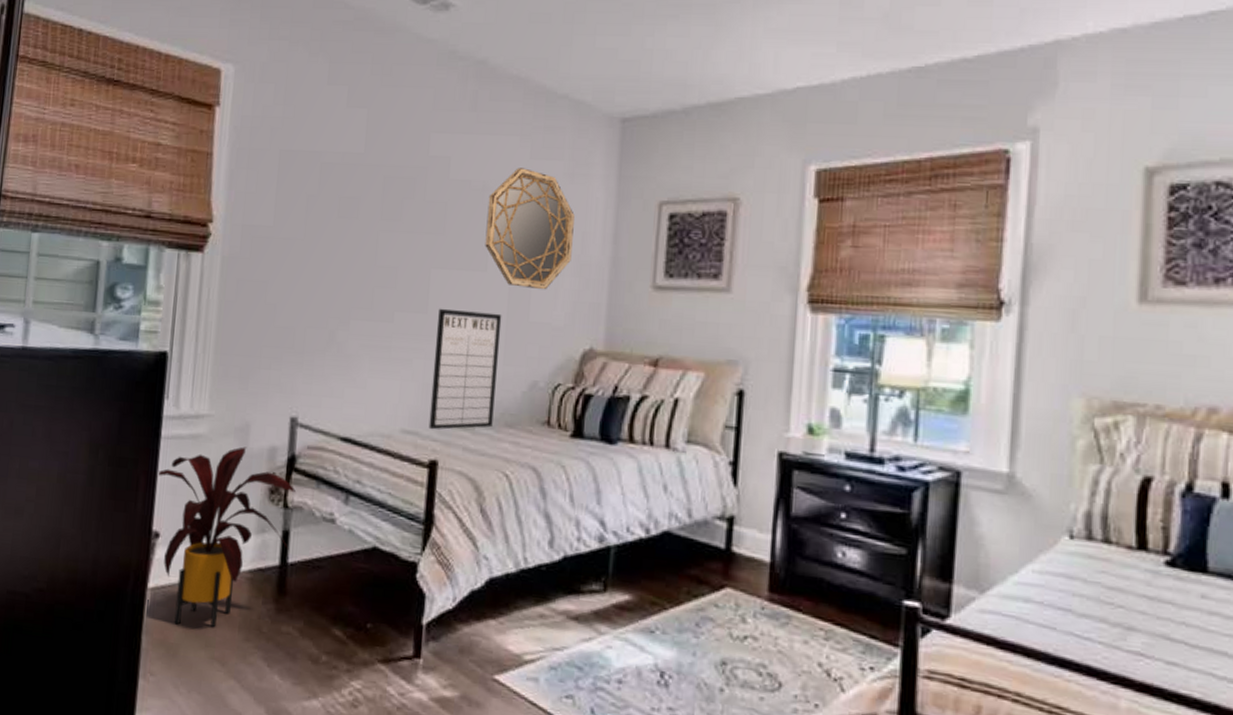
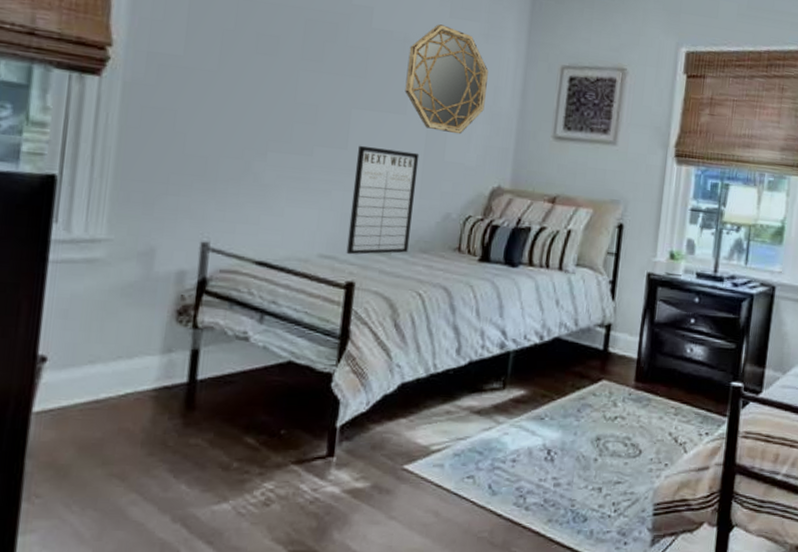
house plant: present [156,446,295,628] -> none [42,270,206,446]

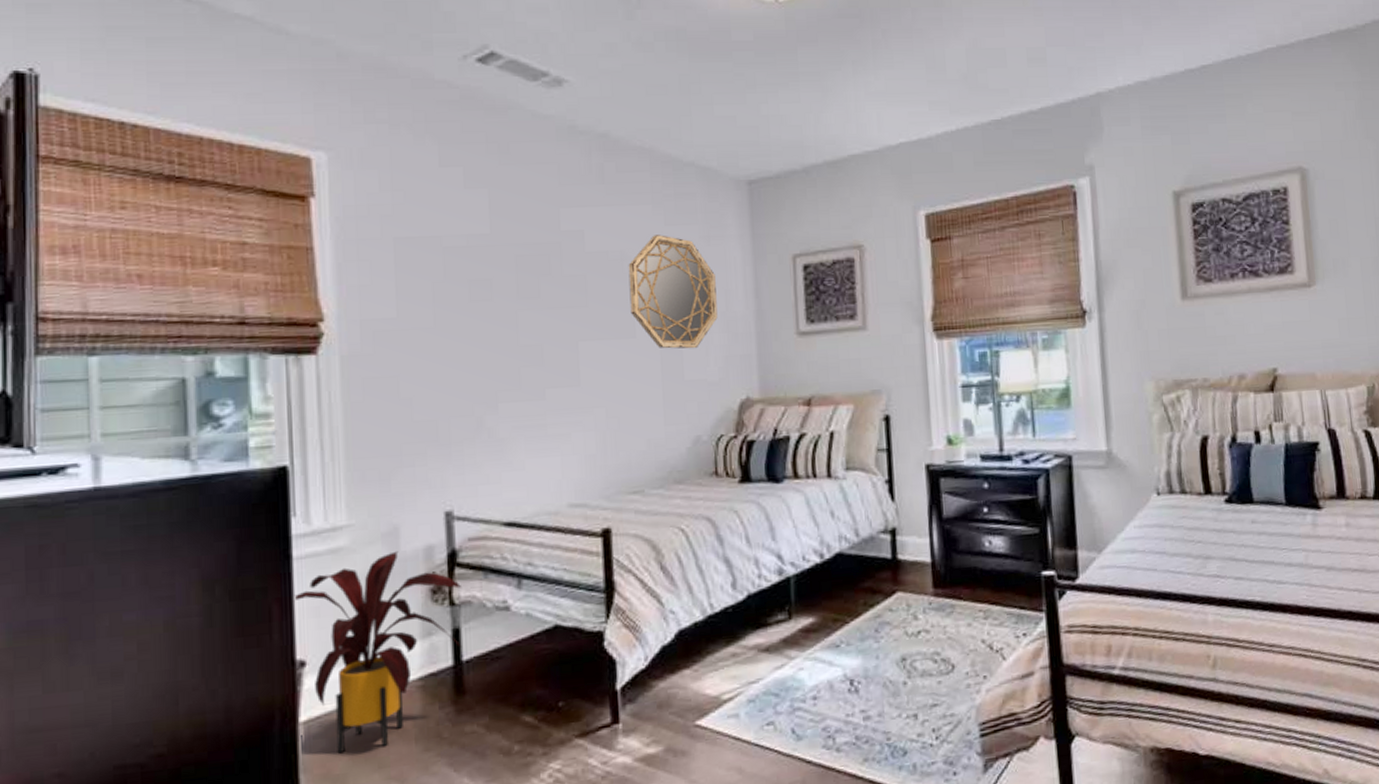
house plant: none [42,270,206,446] -> present [293,551,462,754]
writing board: present [346,145,420,255] -> none [592,376,662,499]

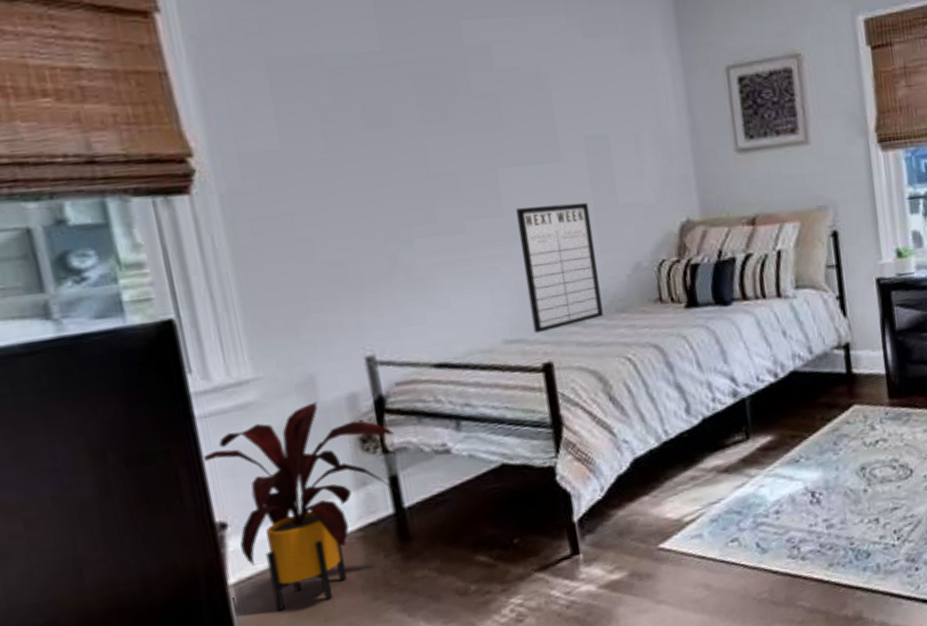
writing board: none [592,376,662,499] -> present [516,202,603,334]
home mirror: present [628,235,718,349] -> none [544,47,650,172]

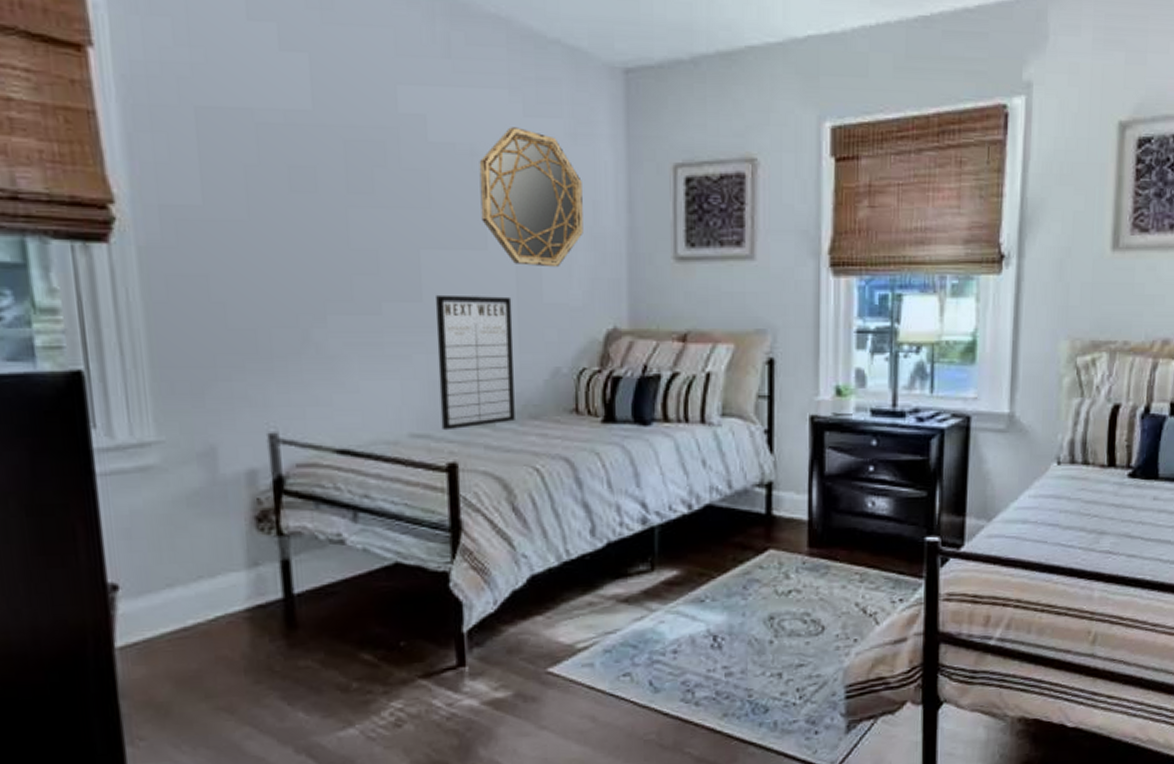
house plant: present [202,402,402,612] -> none [99,473,293,682]
home mirror: none [544,47,650,172] -> present [479,127,583,268]

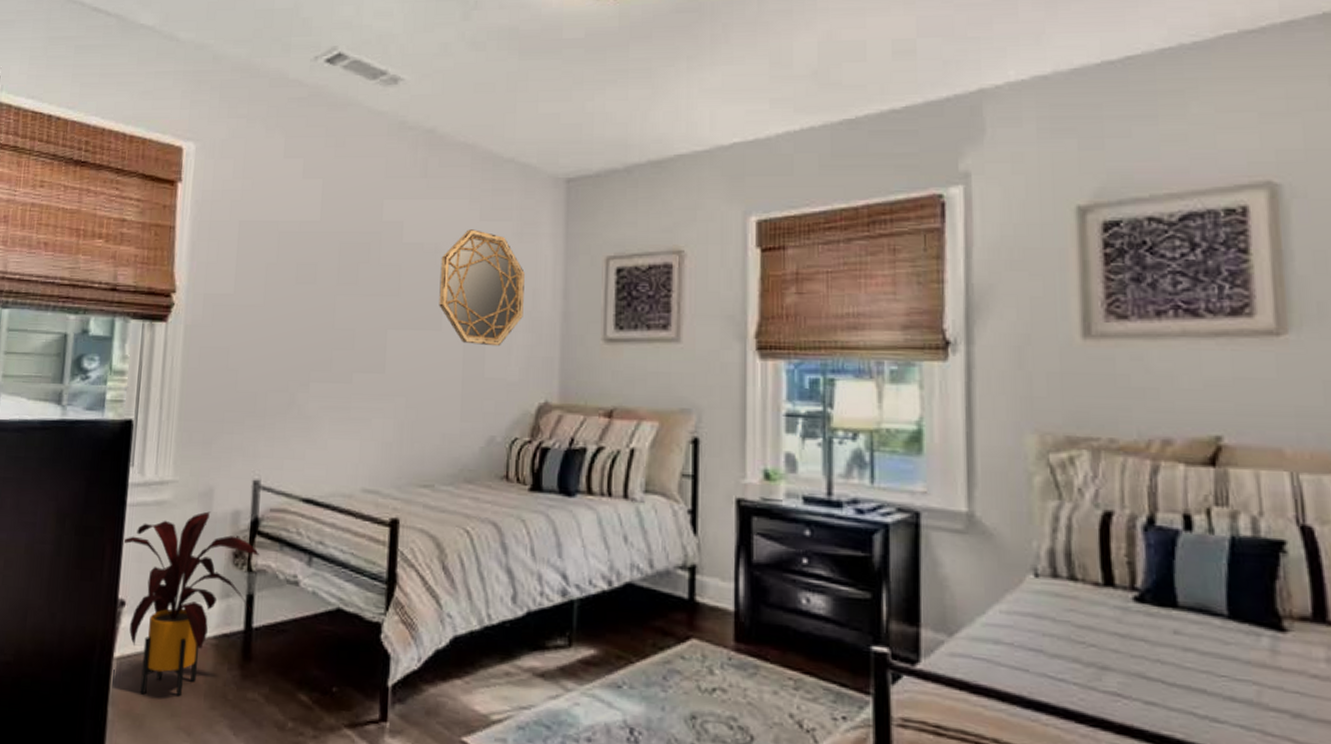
house plant: none [99,473,293,682] -> present [122,511,259,697]
writing board: present [436,294,515,431] -> none [389,367,458,488]

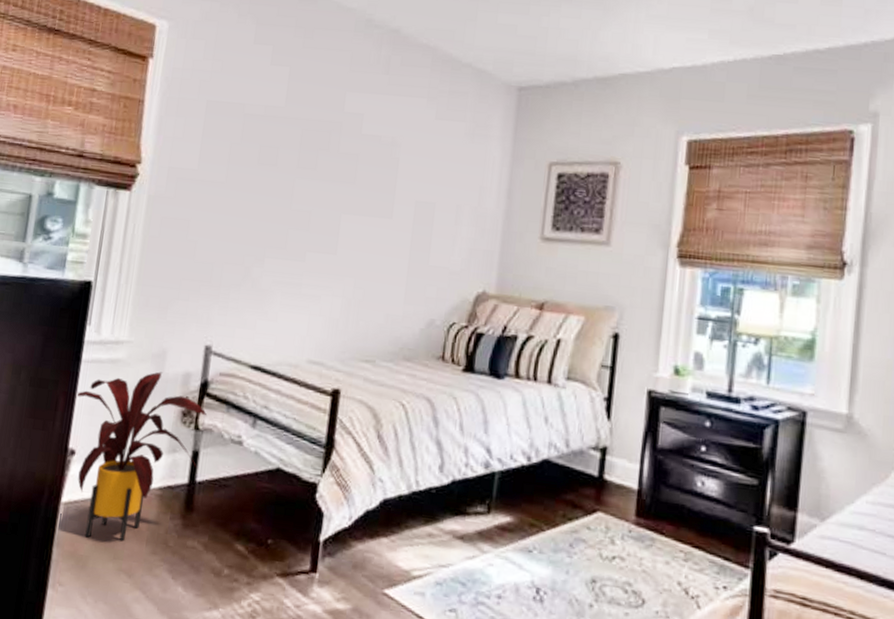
home mirror: present [439,229,525,347] -> none [391,126,474,238]

